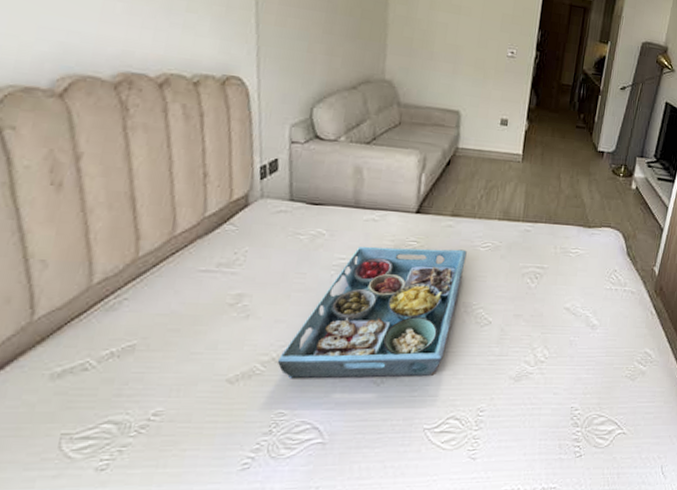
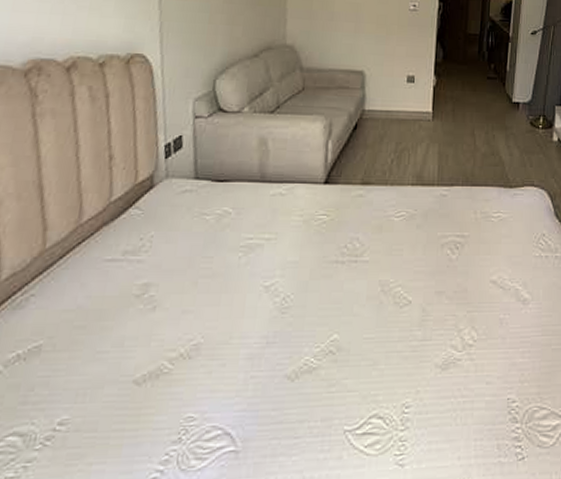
serving tray: present [277,246,467,379] -> none [185,221,380,377]

